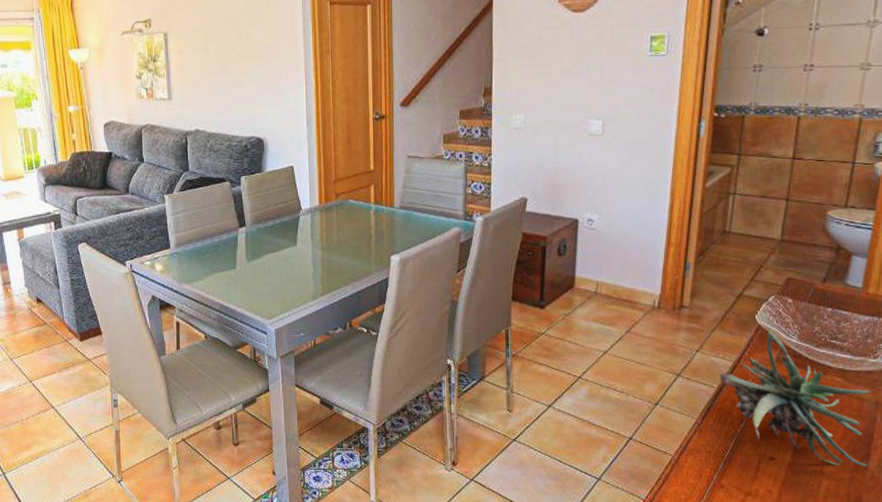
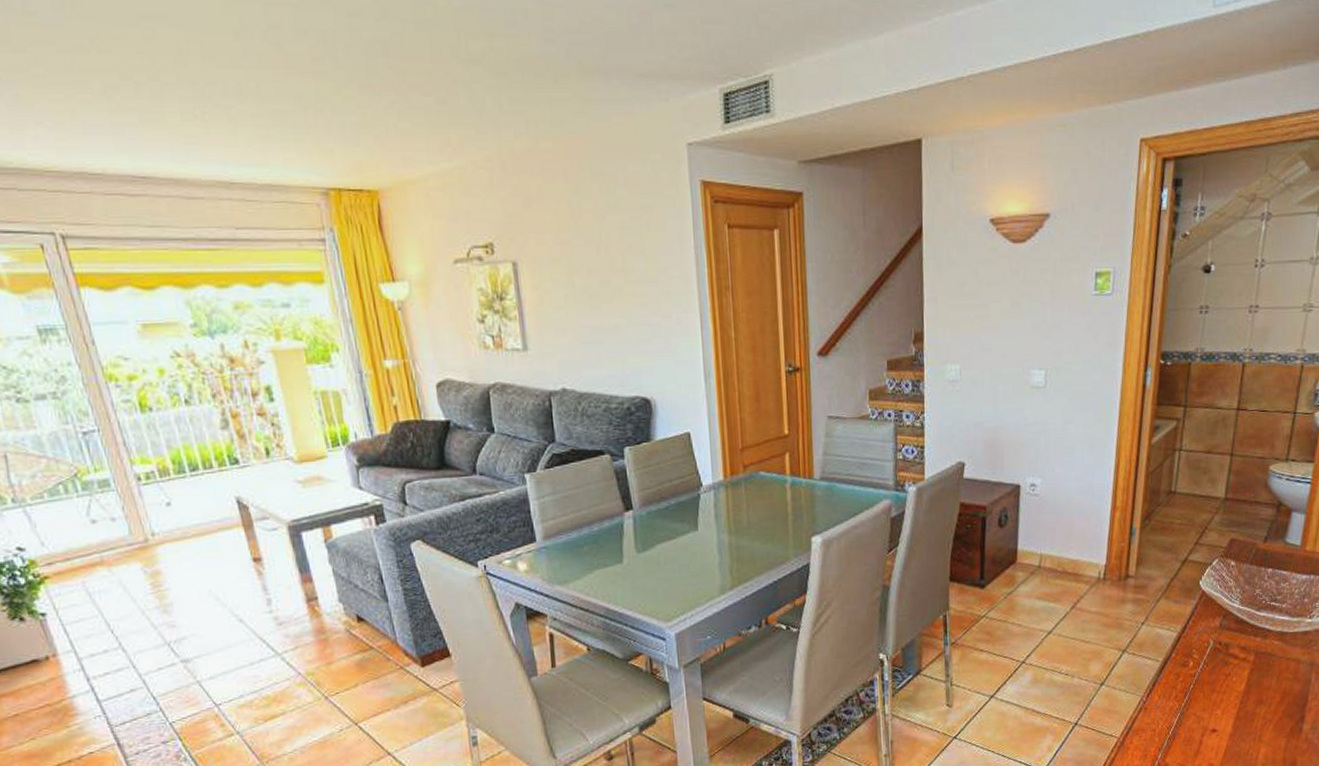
plant: present [720,328,872,467] -> none [1165,593,1307,732]

